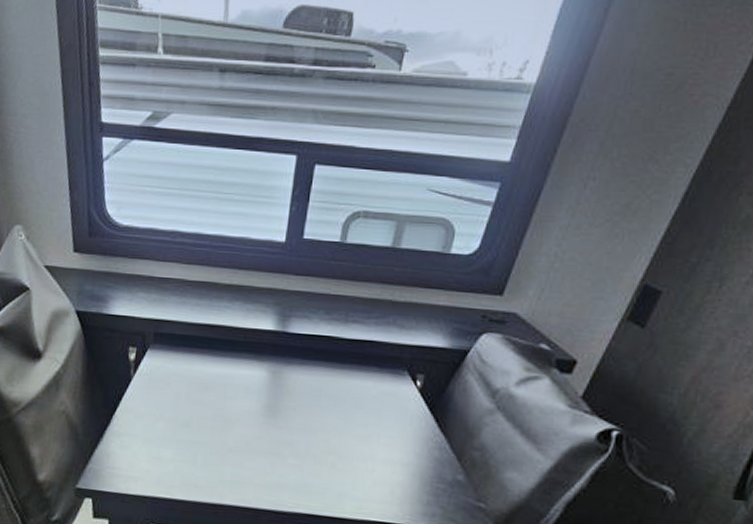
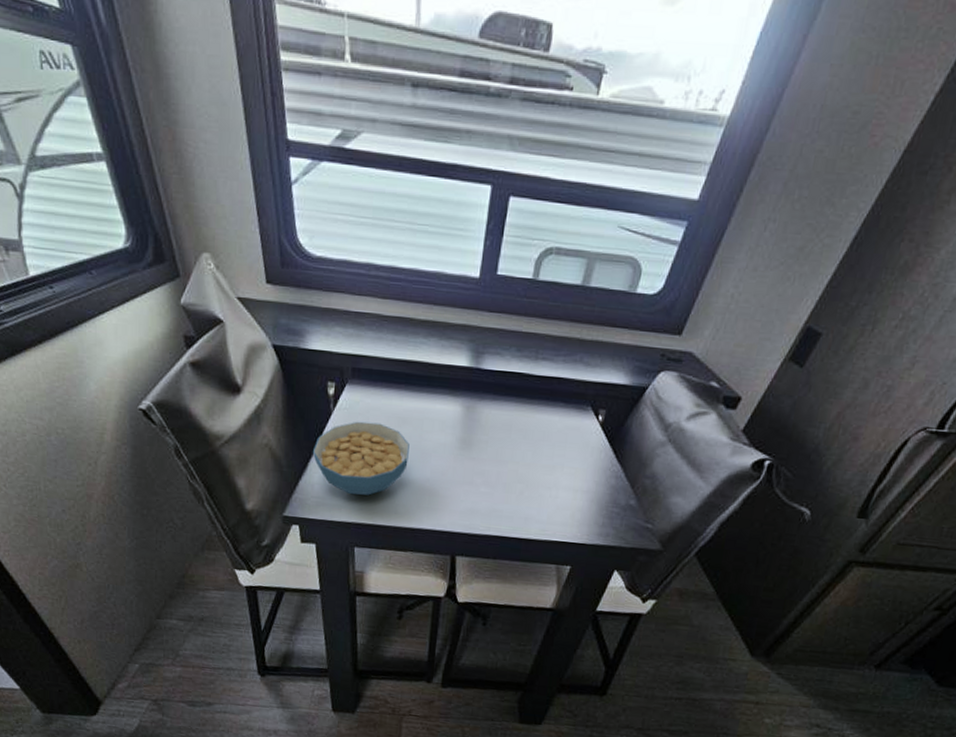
cereal bowl: none [110,387,212,467] -> present [312,421,410,495]

